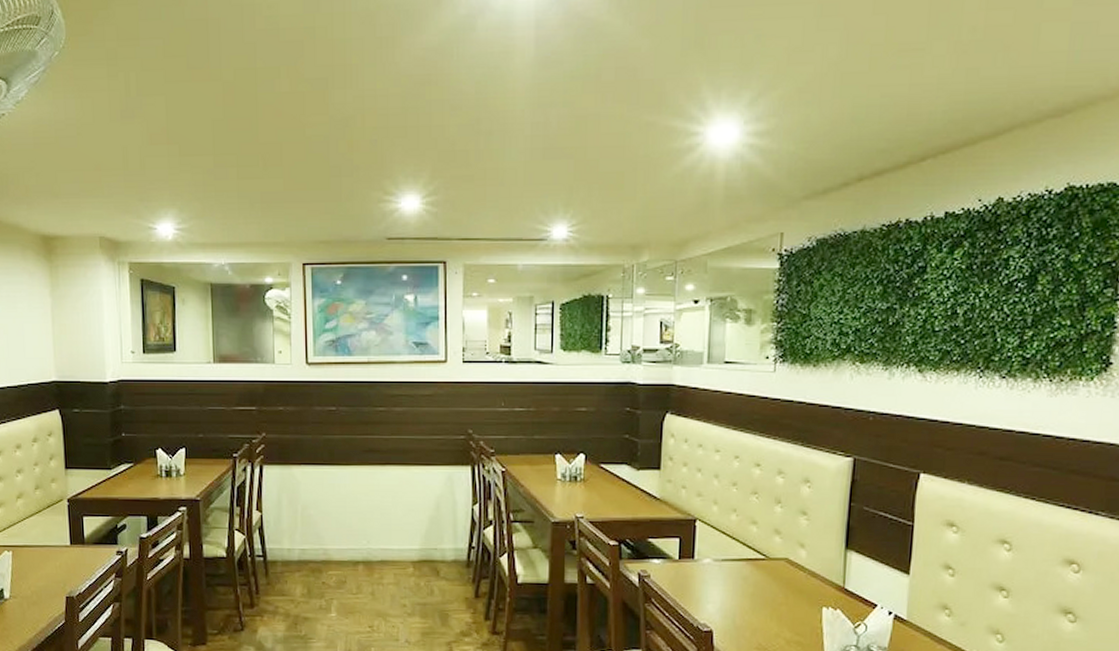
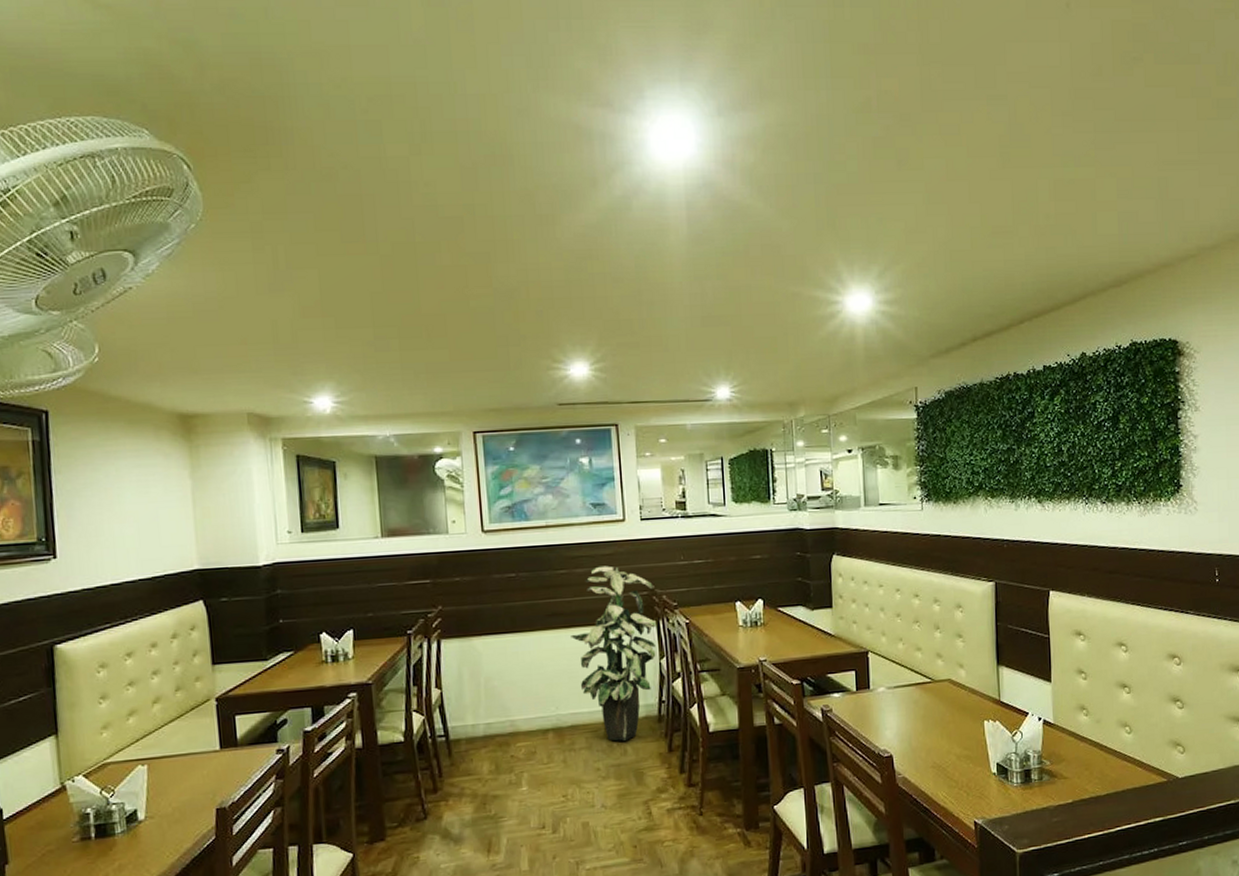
indoor plant: none [386,406,471,581] -> present [571,565,656,741]

